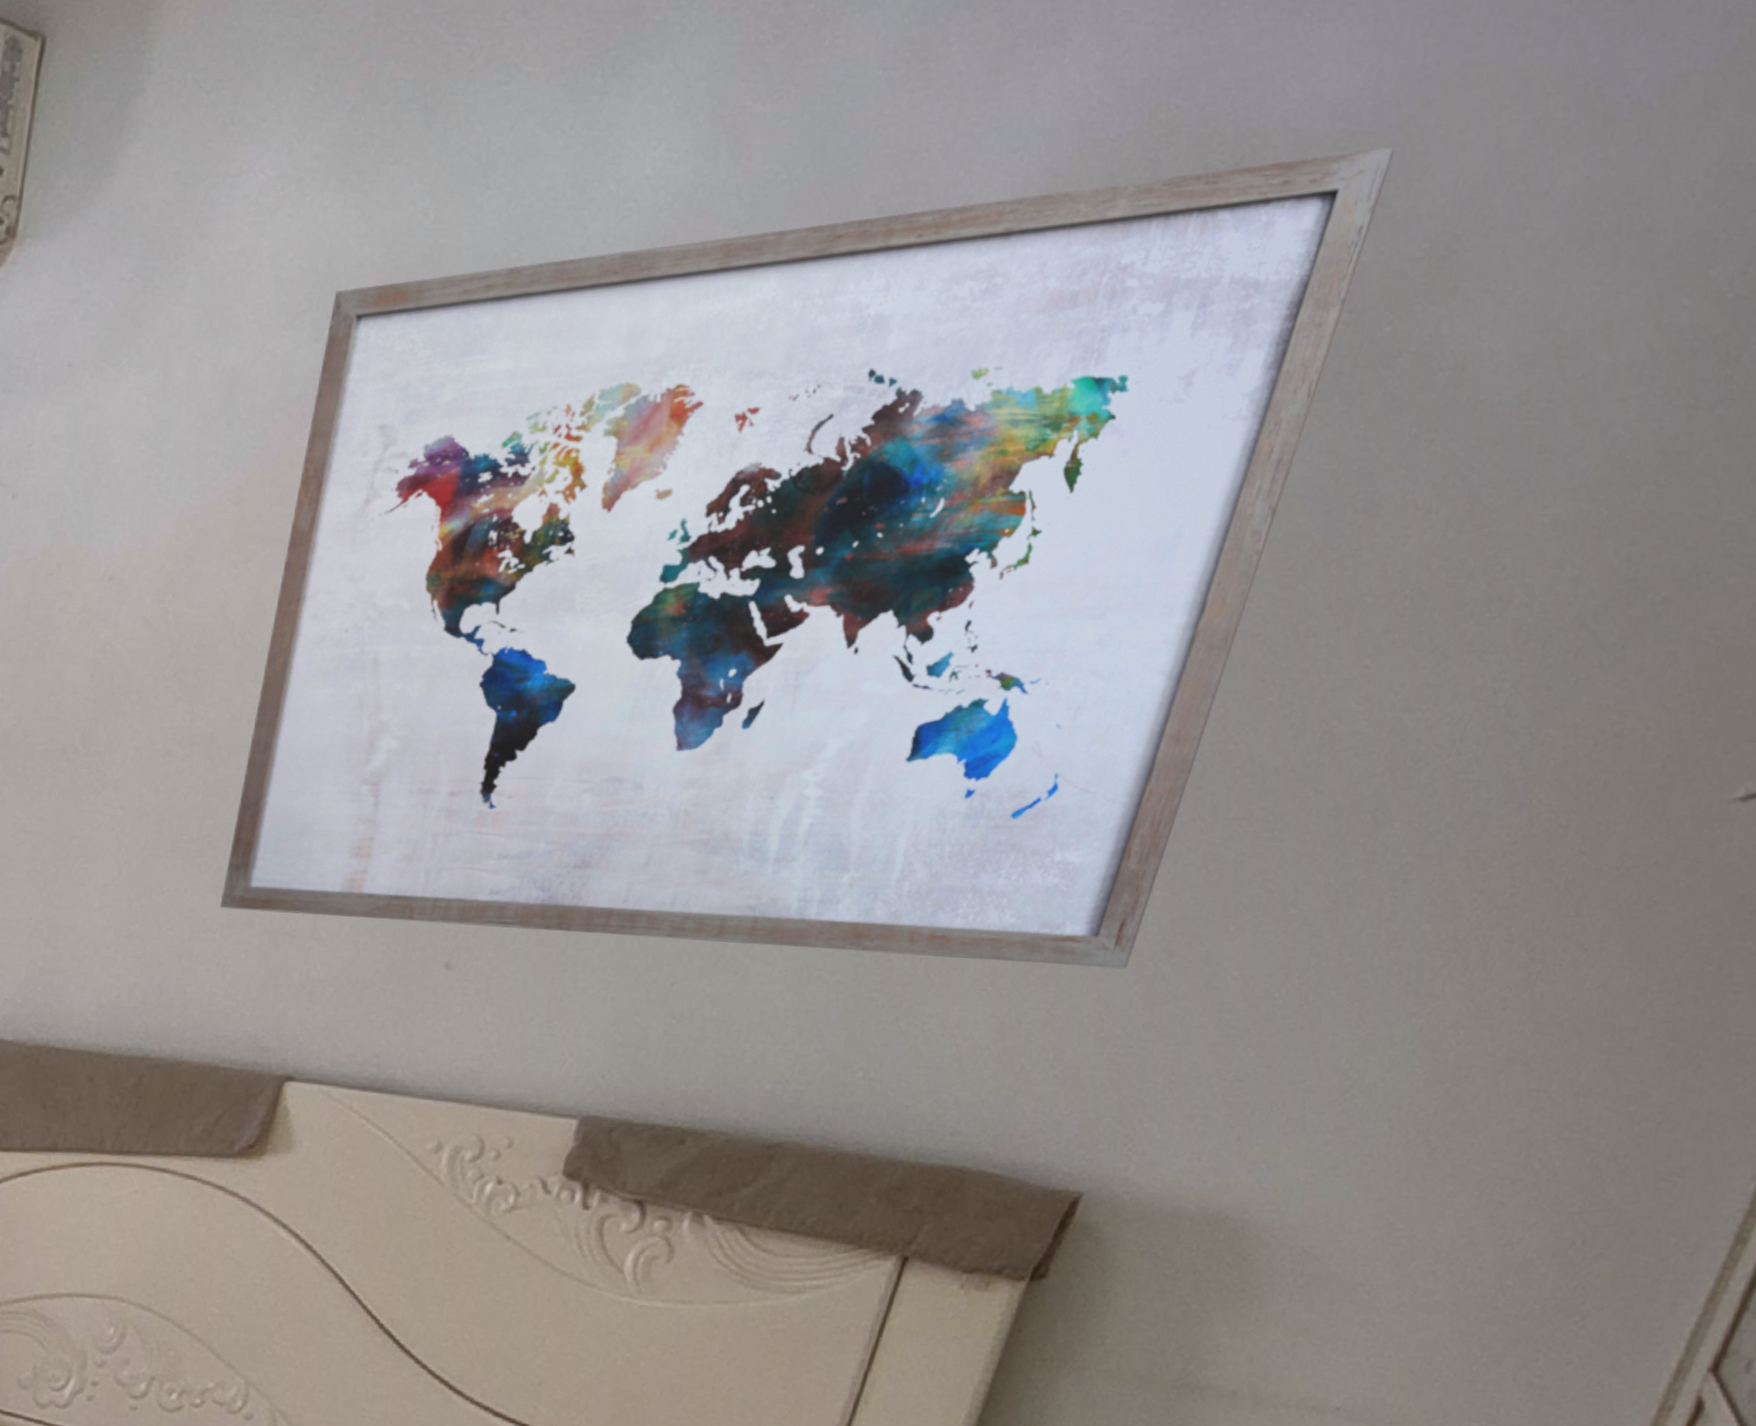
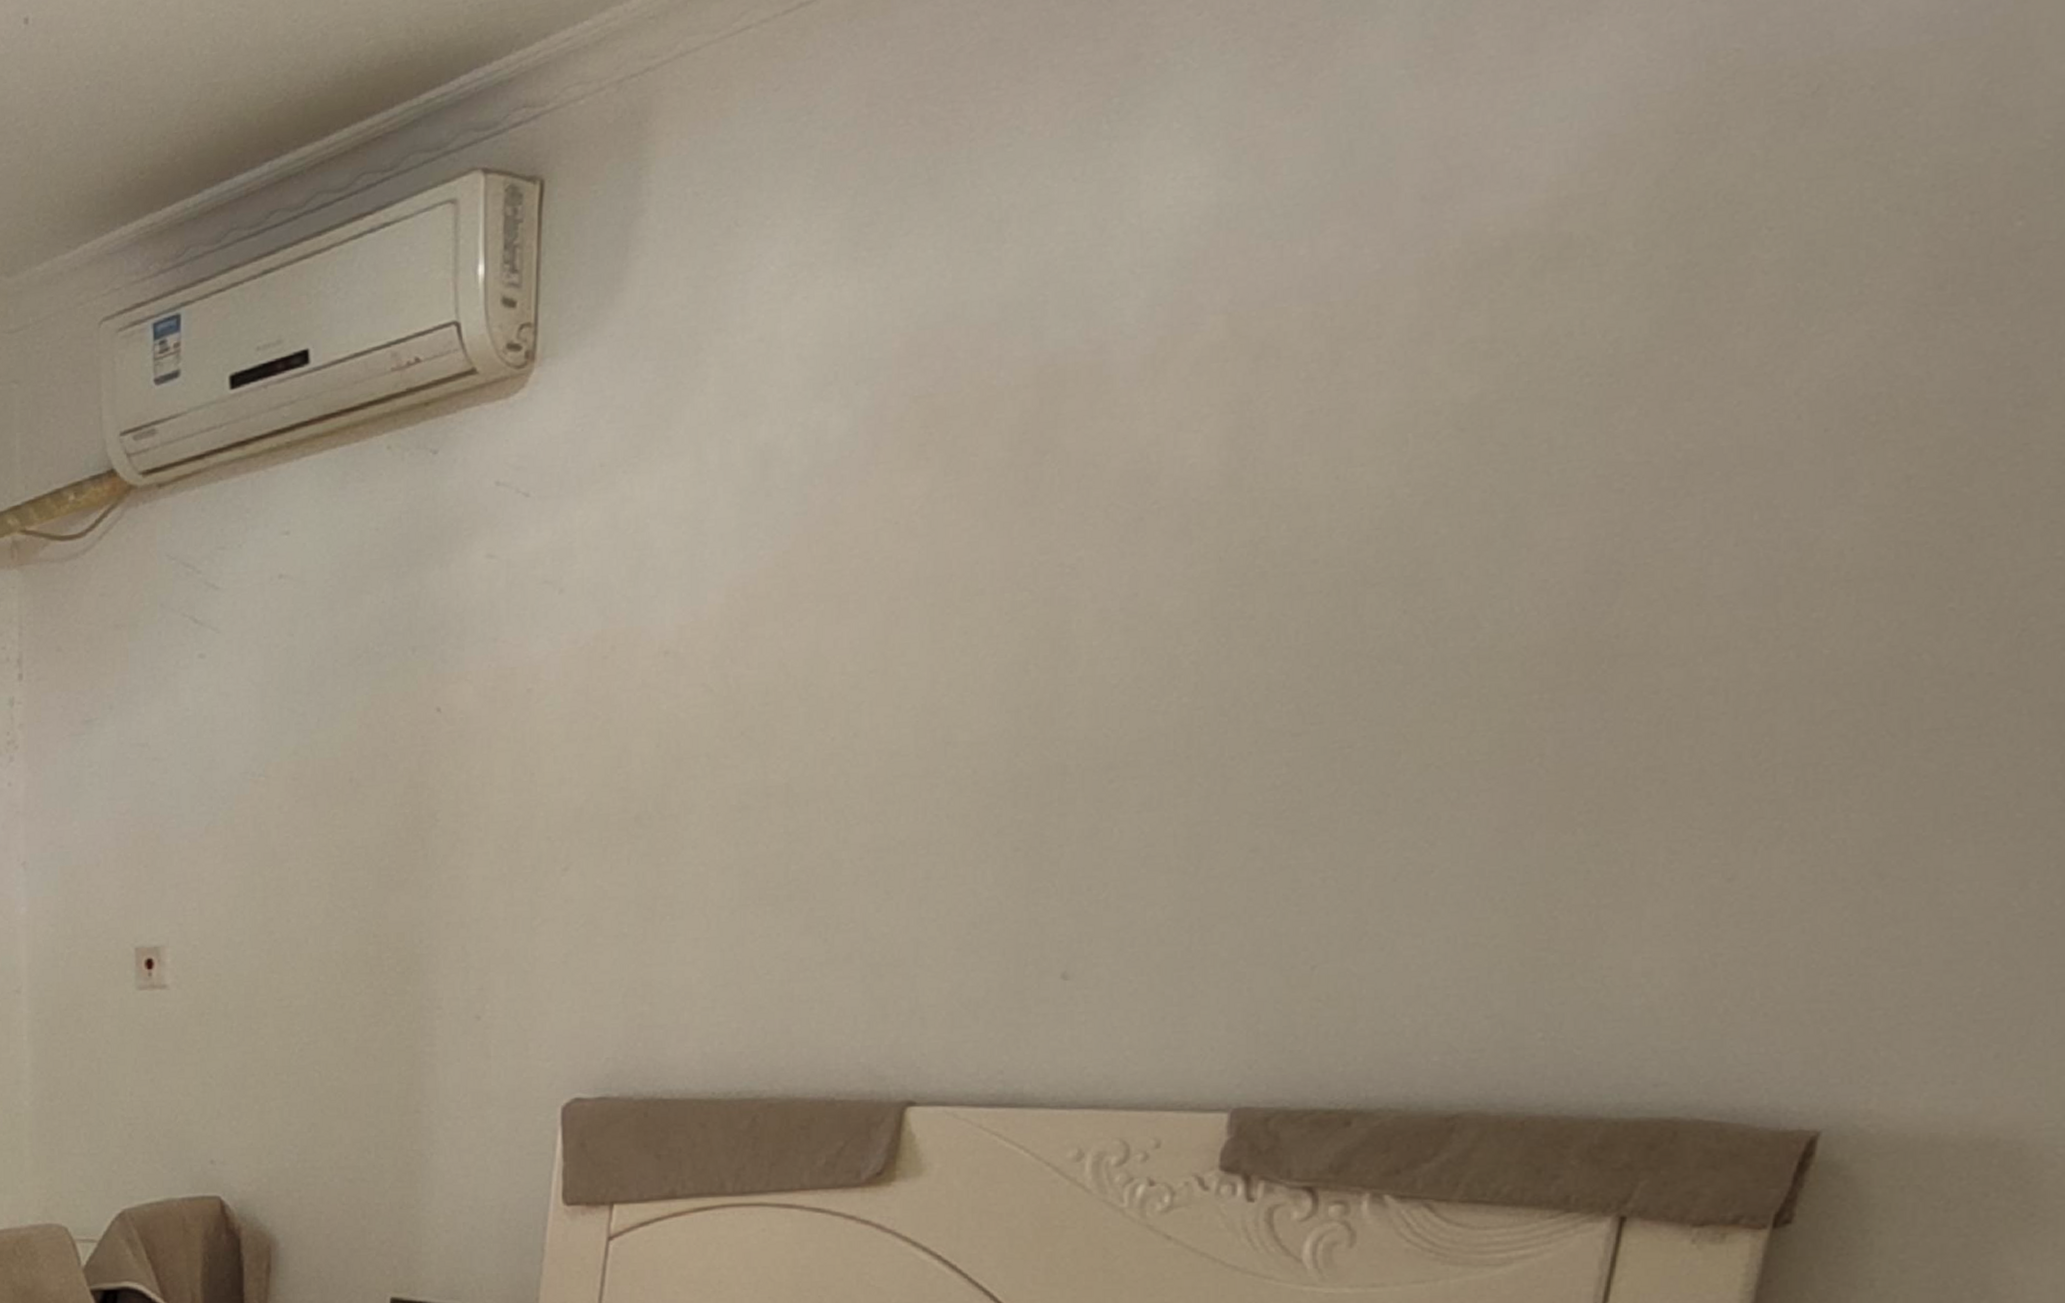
wall art: present [219,147,1395,969] -> none [816,48,1995,948]

